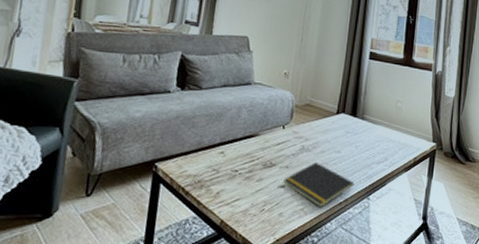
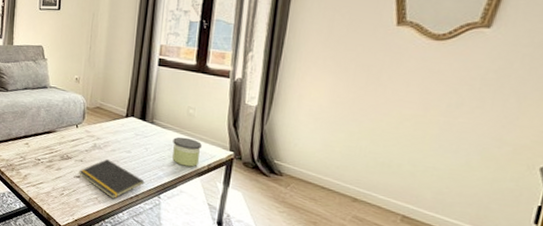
candle: none [381,131,409,162] -> present [172,137,202,167]

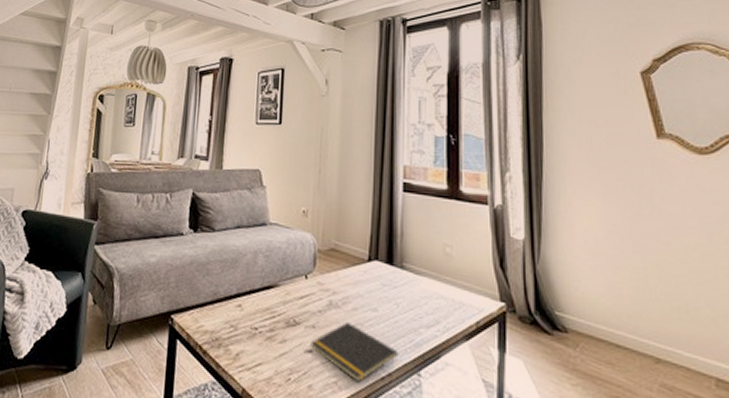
candle: present [172,137,202,167] -> none [430,285,465,327]

